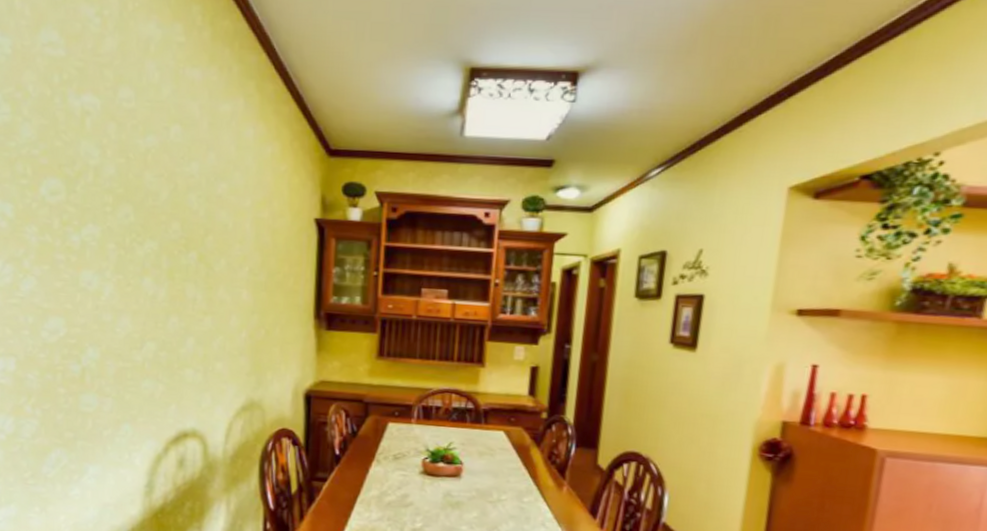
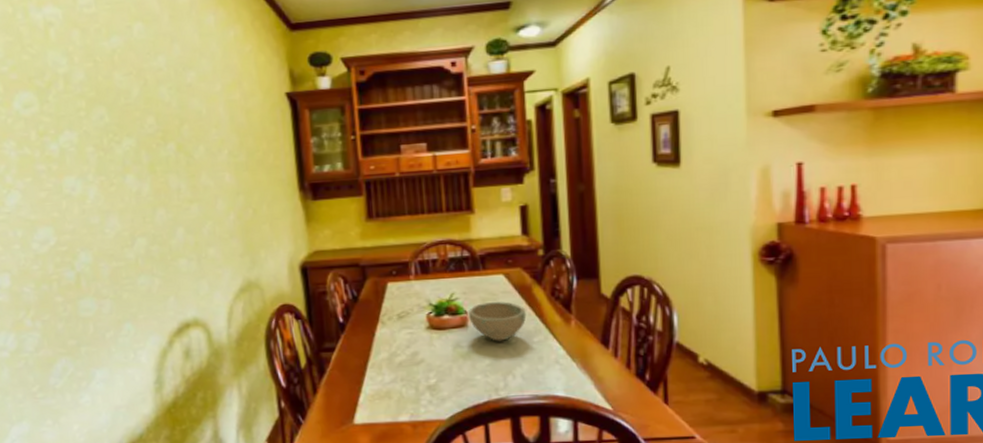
bowl: none [464,456,521,497] -> present [469,302,527,341]

